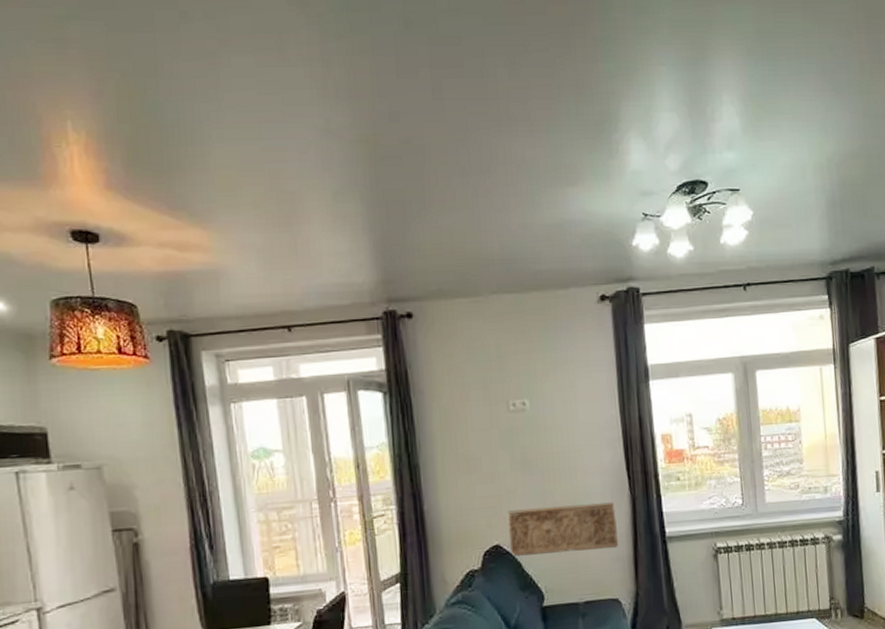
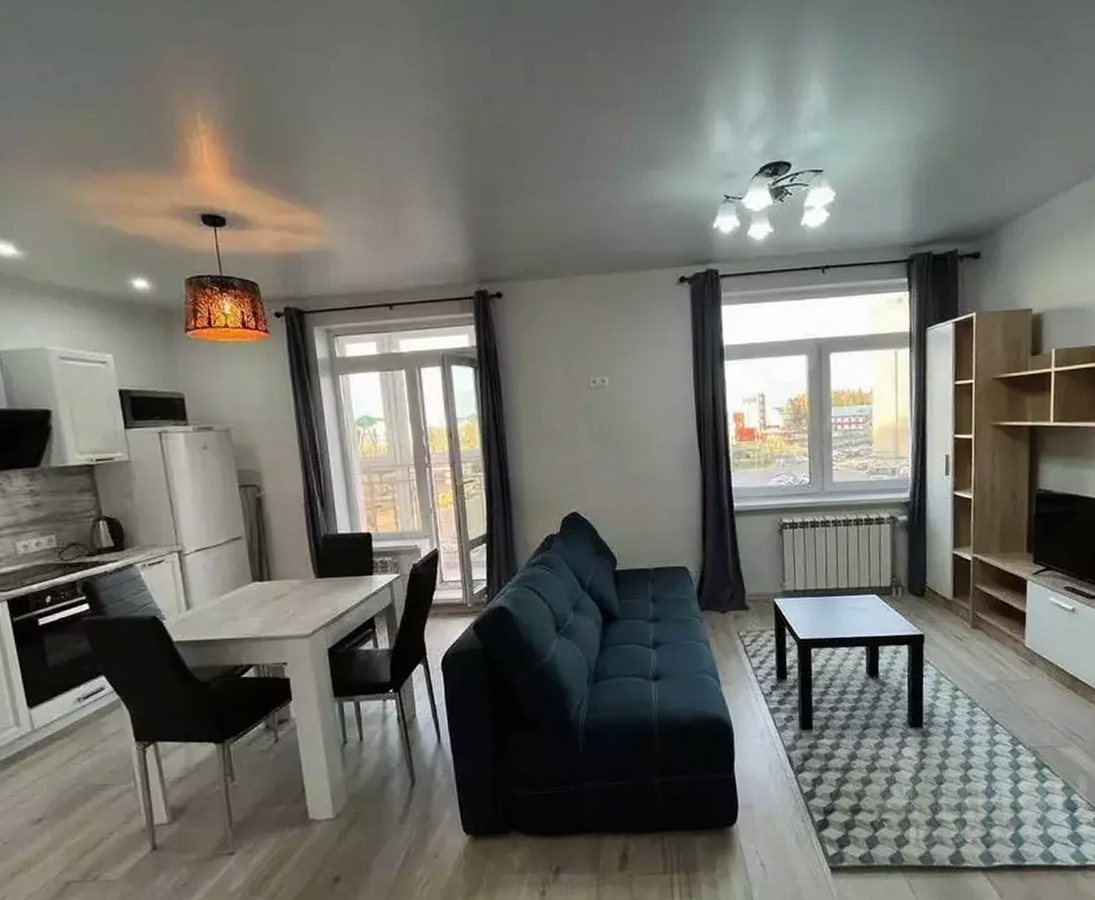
relief panel: present [507,502,618,557] -> none [585,476,688,524]

